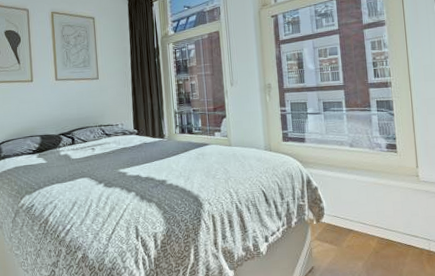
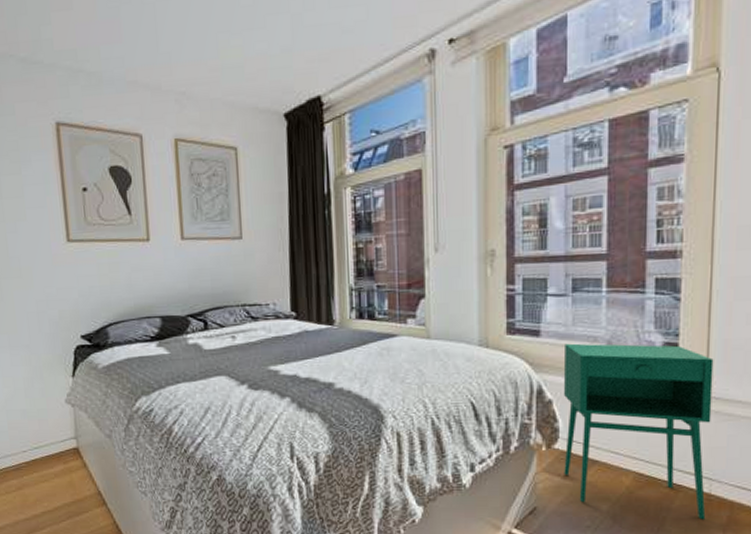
storage cabinet: none [322,146,429,270] -> present [564,343,714,520]

